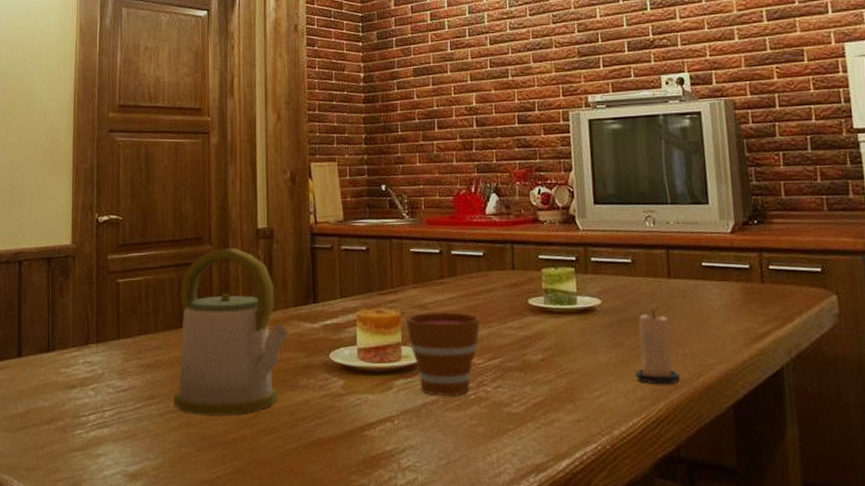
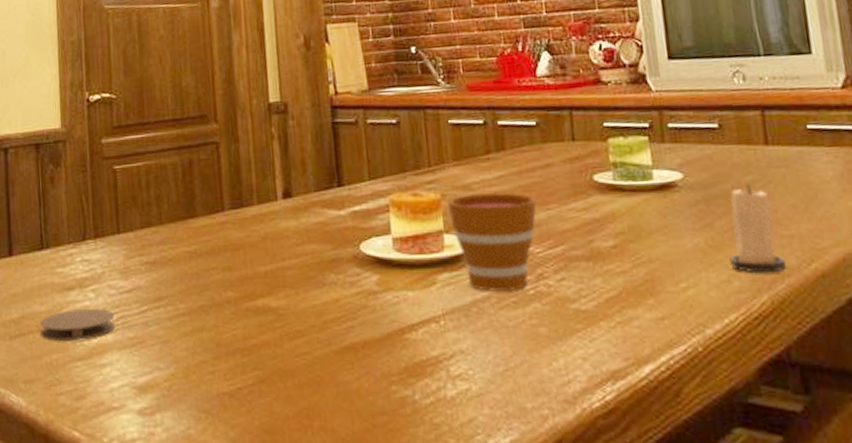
coaster: none [42,404,112,433] -> present [39,308,116,341]
kettle: present [174,248,289,415] -> none [184,126,311,318]

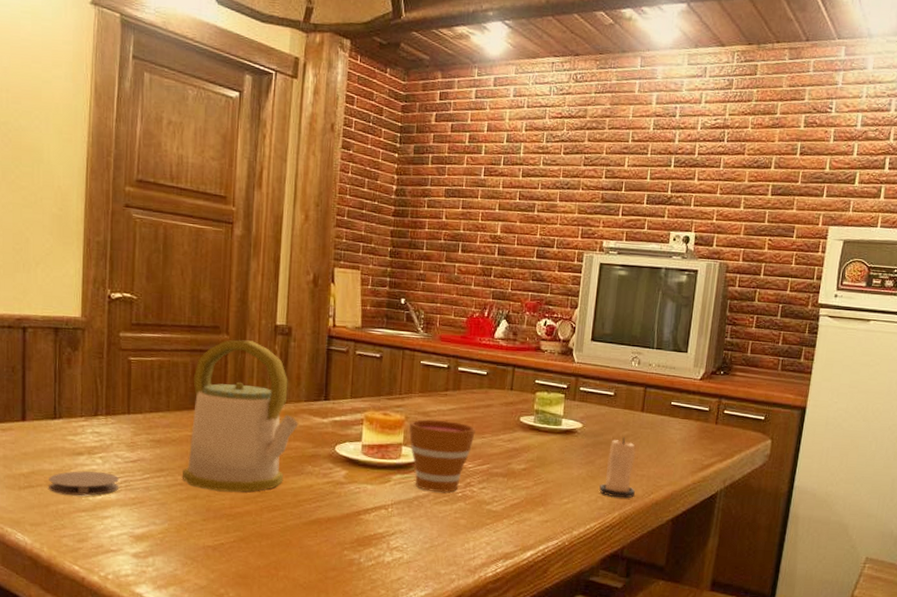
kettle: none [184,126,311,318] -> present [183,340,299,492]

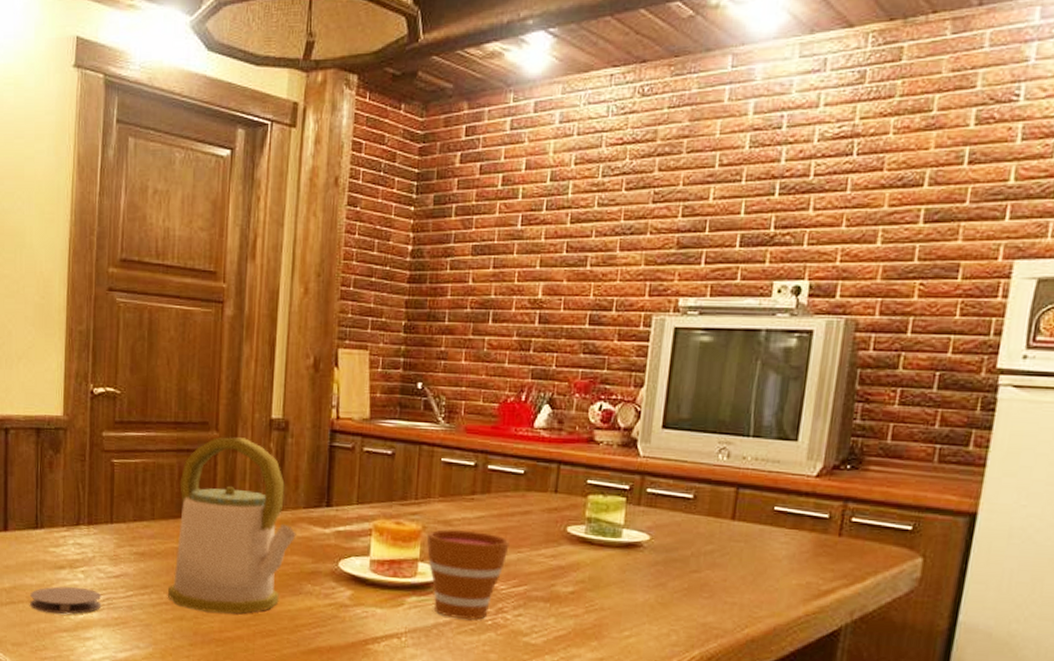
candle: present [599,437,636,499] -> none [673,552,724,633]

